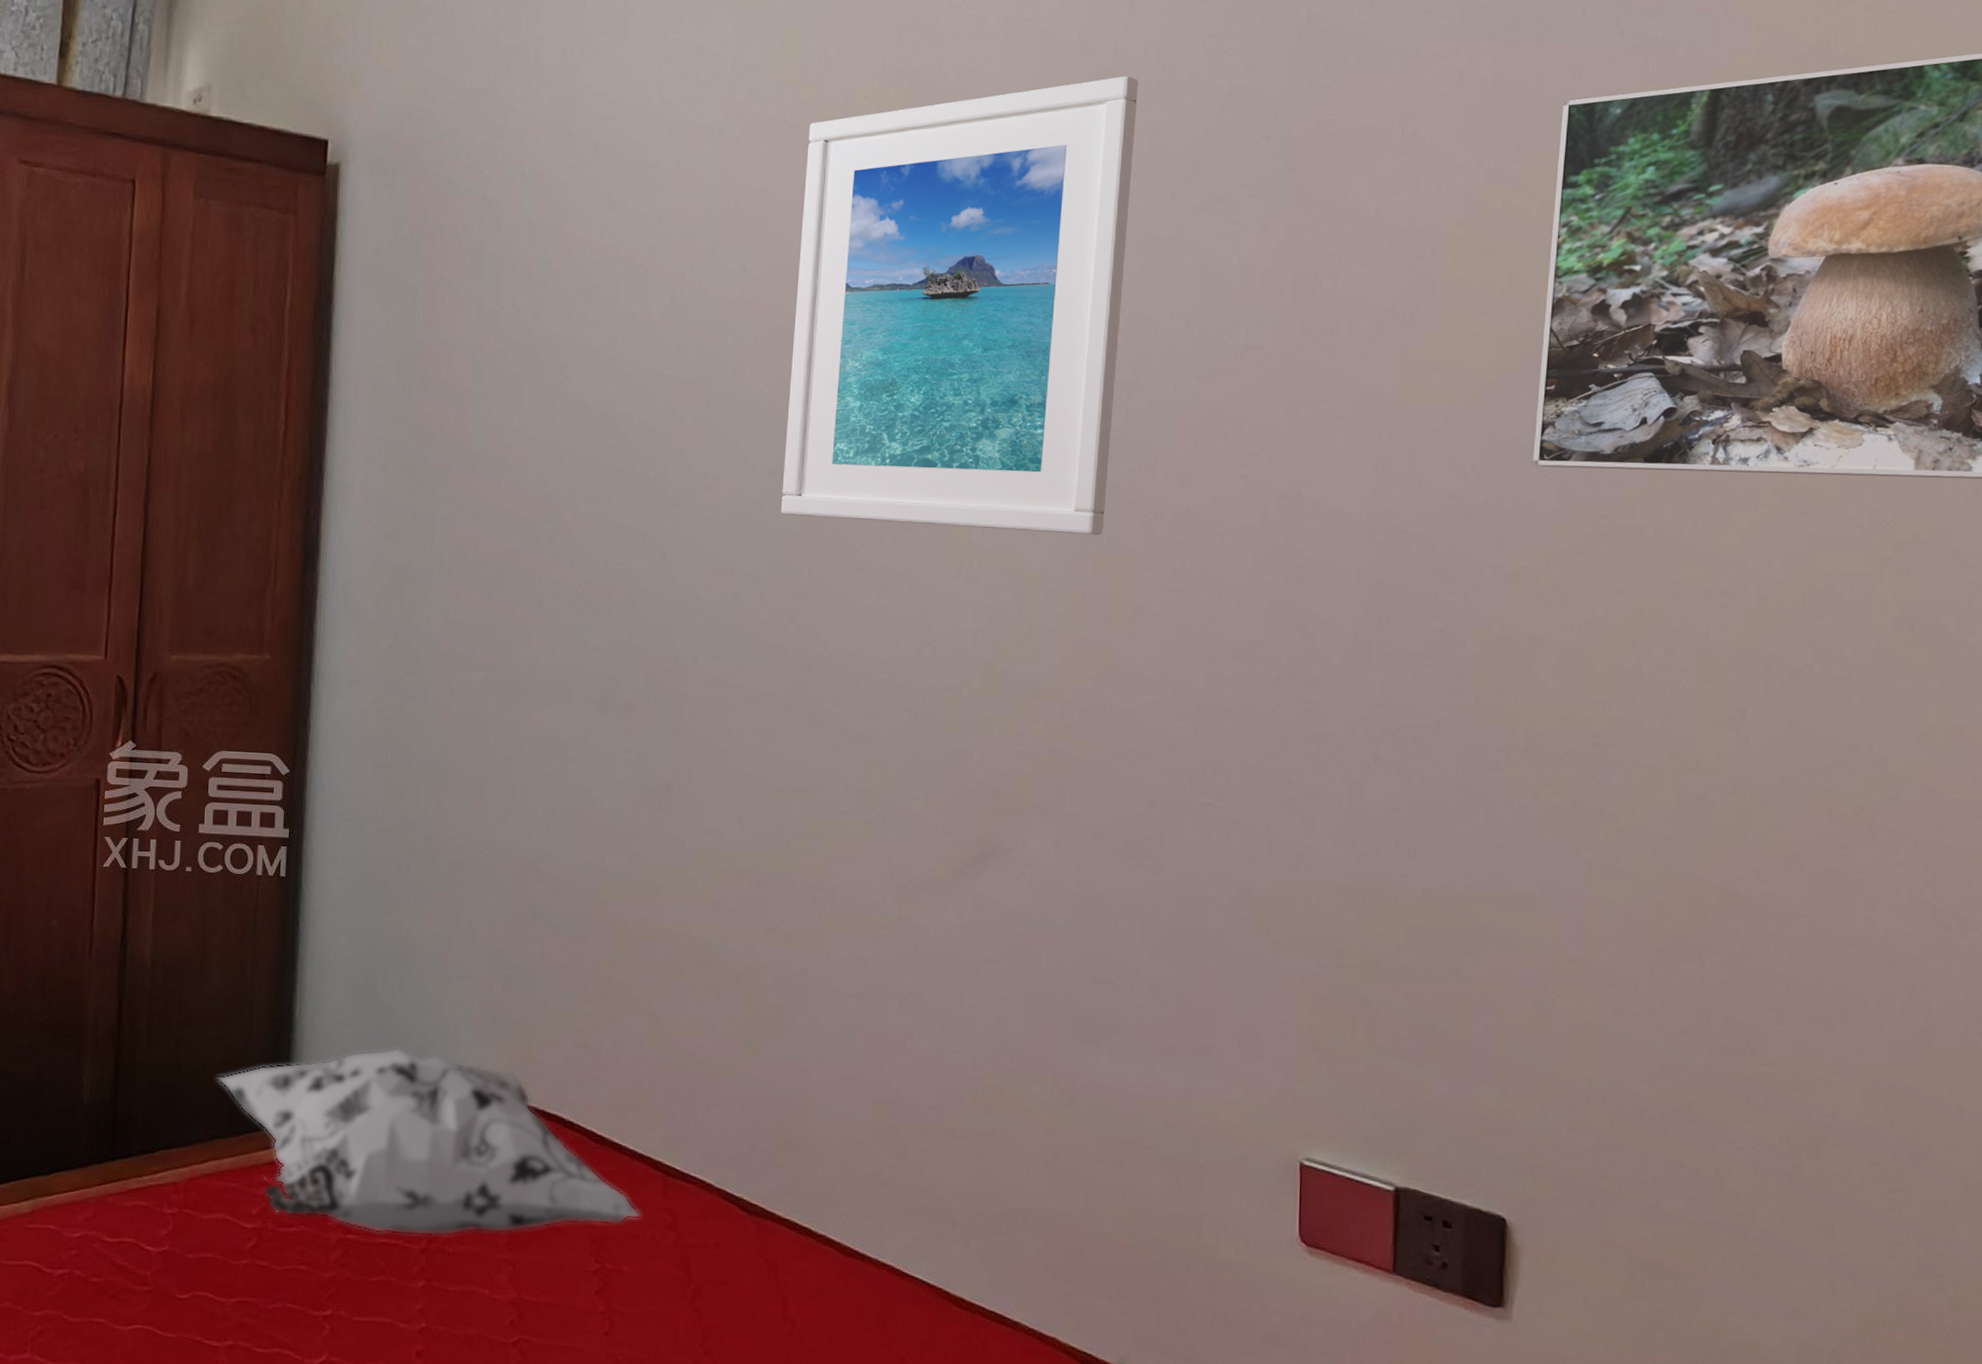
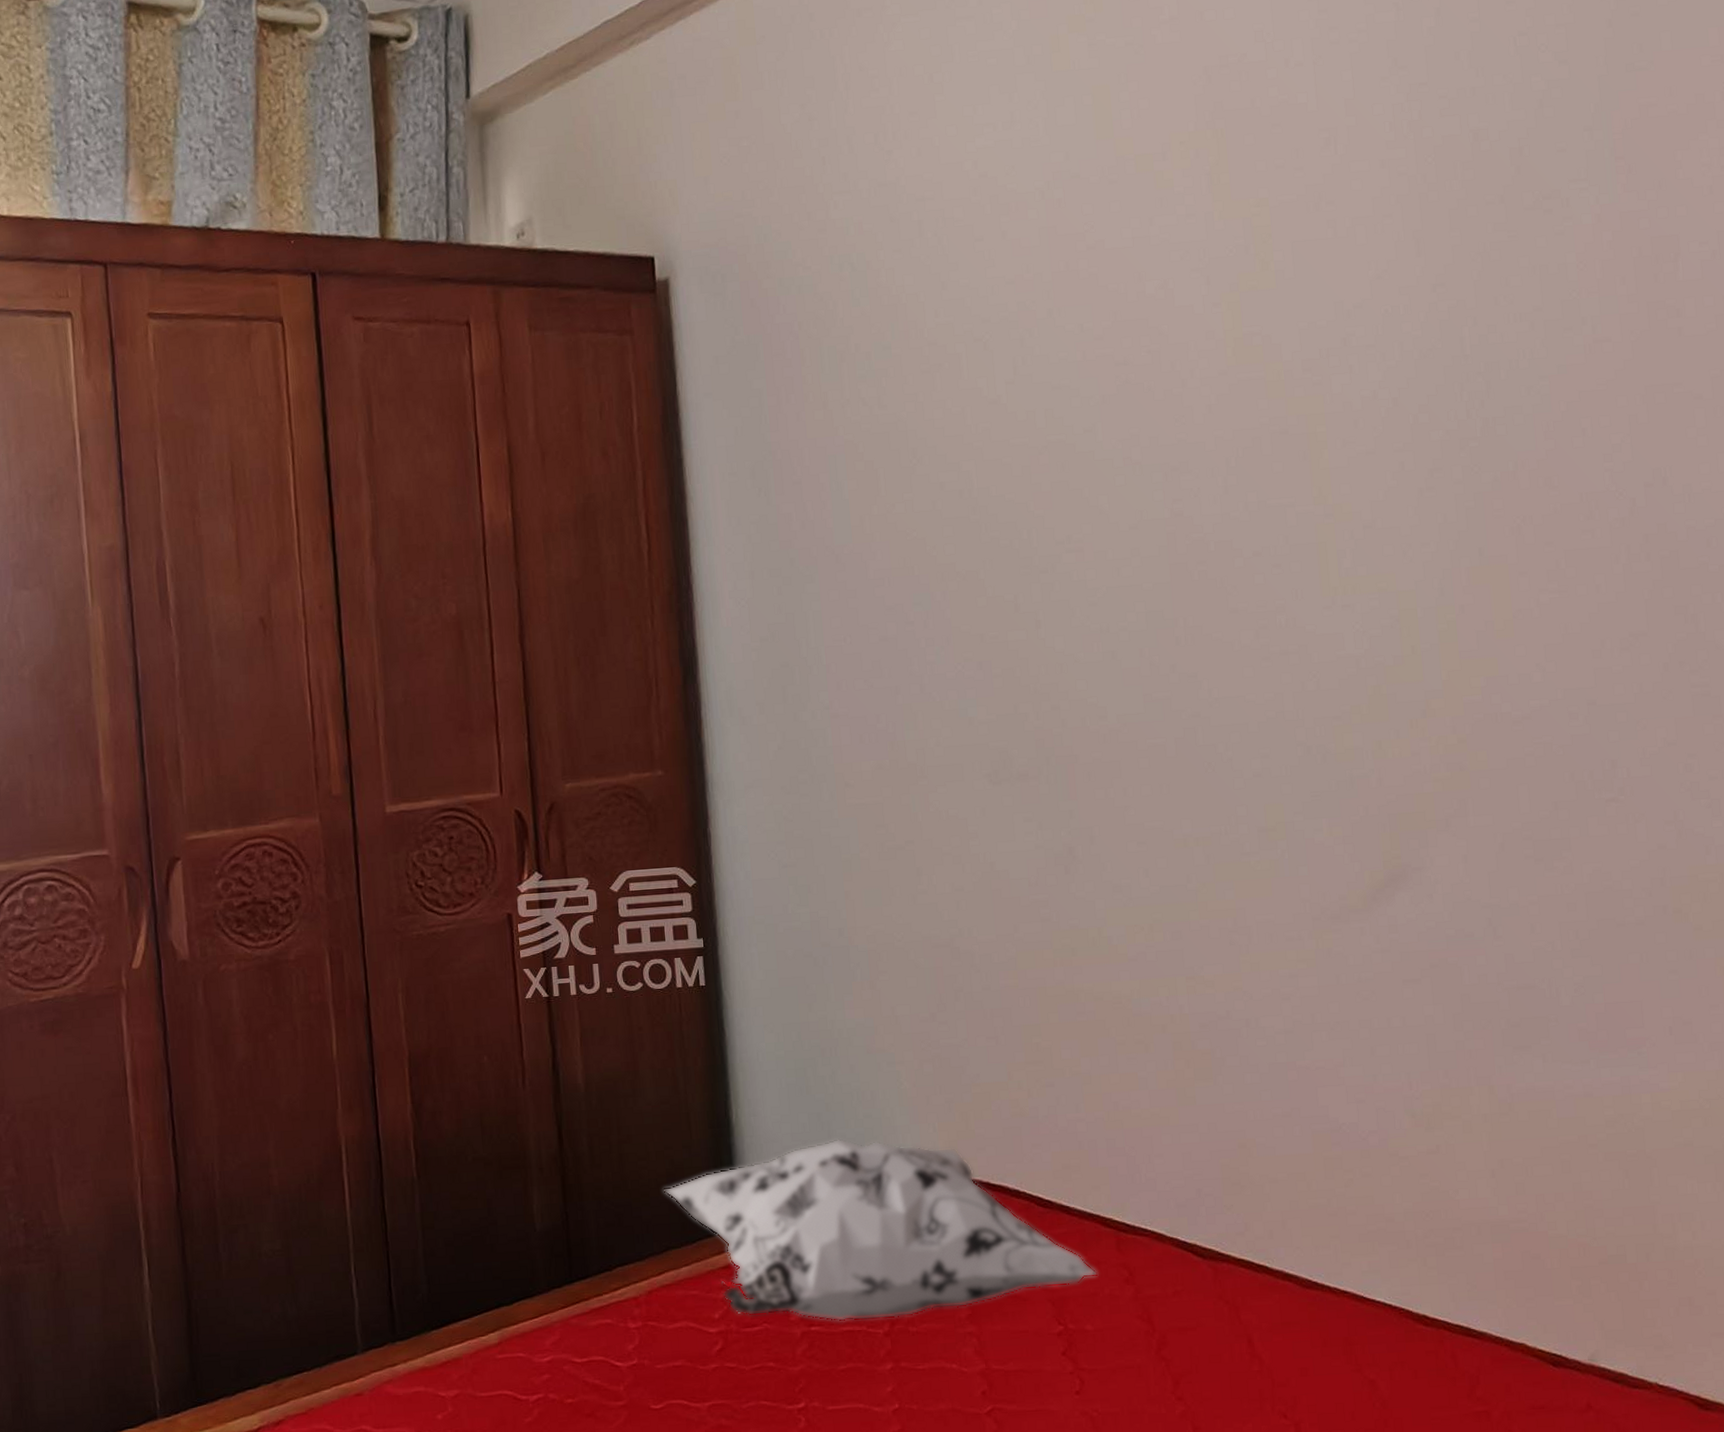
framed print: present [781,76,1139,536] -> none [1129,86,1473,567]

